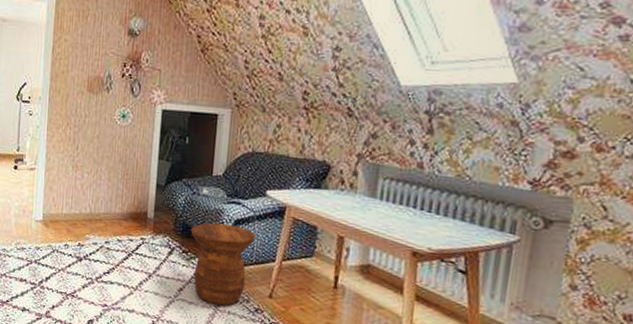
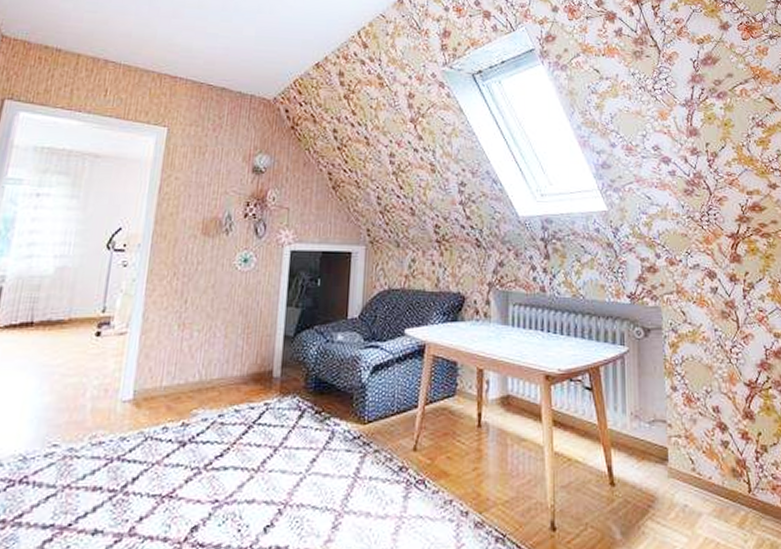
side table: present [190,222,256,306] -> none [324,372,396,472]

